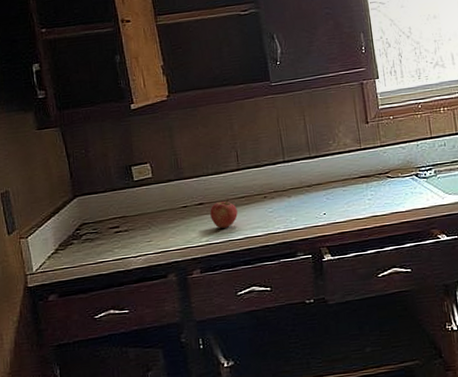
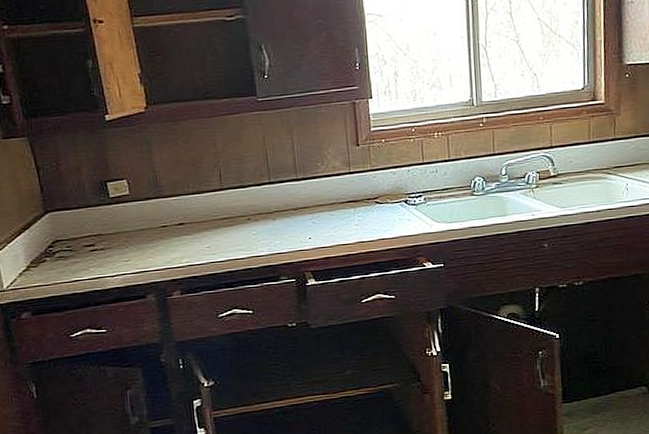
apple: present [210,197,238,228] -> none [191,218,220,250]

